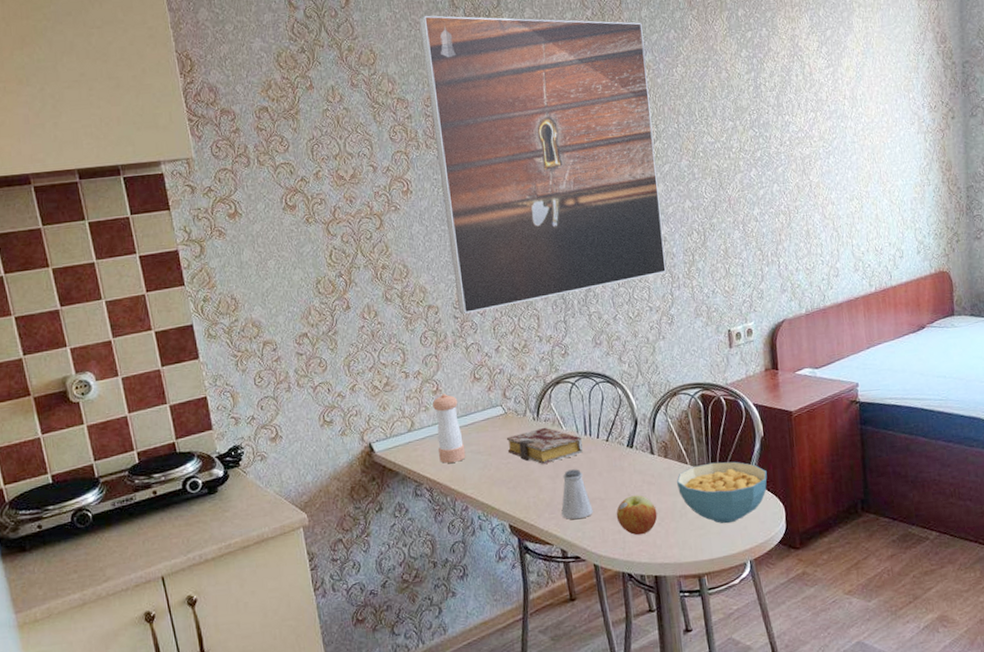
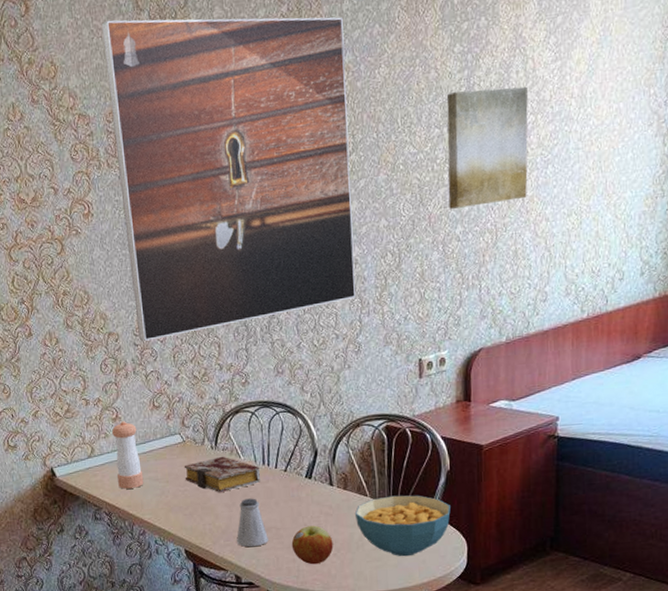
wall art: none [737,88,814,193] -> present [446,86,528,209]

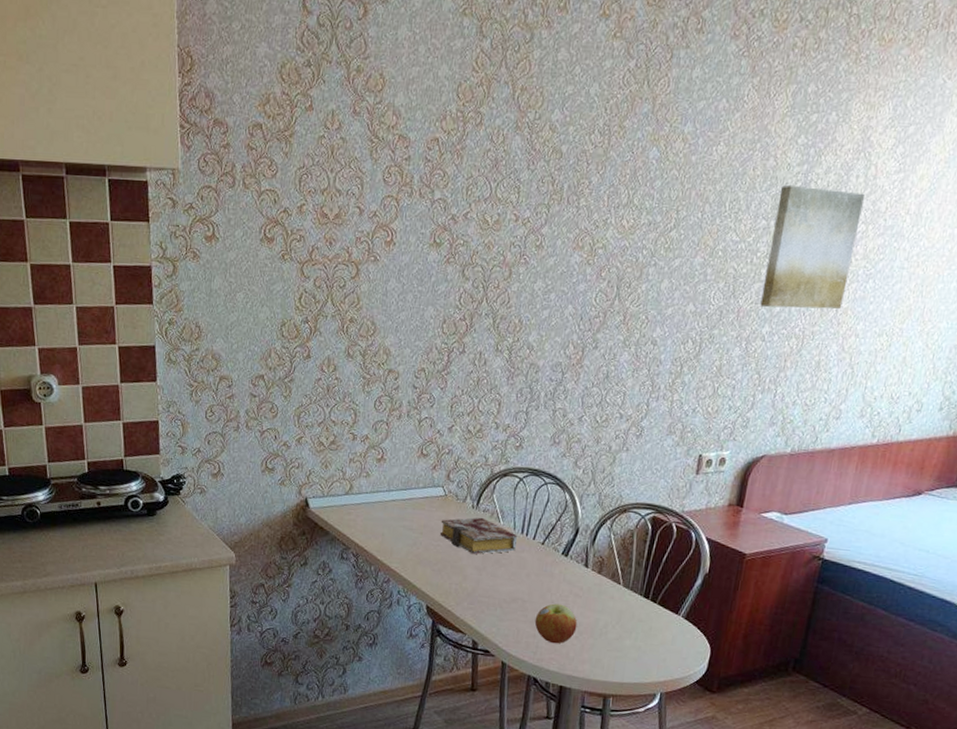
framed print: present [101,17,356,341] -> none [419,41,690,386]
pepper shaker: present [111,421,144,489] -> none [371,463,400,534]
saltshaker: present [237,498,268,547] -> none [480,565,513,615]
cereal bowl: present [354,495,451,557] -> none [604,588,702,653]

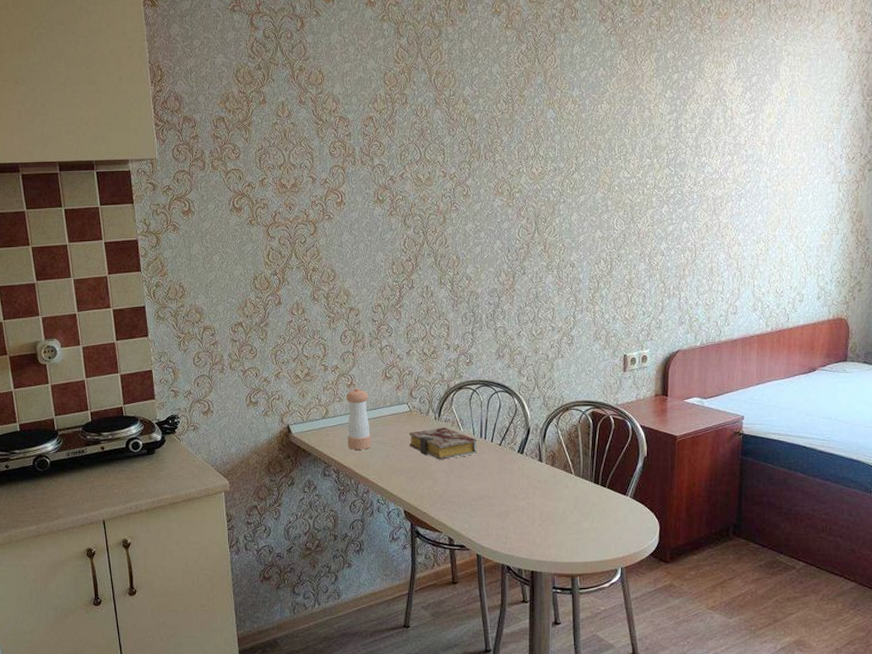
pepper shaker: none [371,463,400,534] -> present [345,388,372,450]
apple: present [534,603,577,644] -> none [501,497,539,533]
wall art: present [760,185,864,310] -> none [655,130,726,228]

